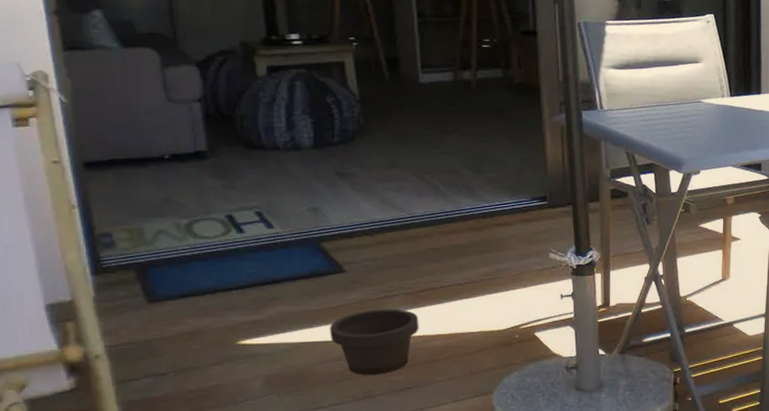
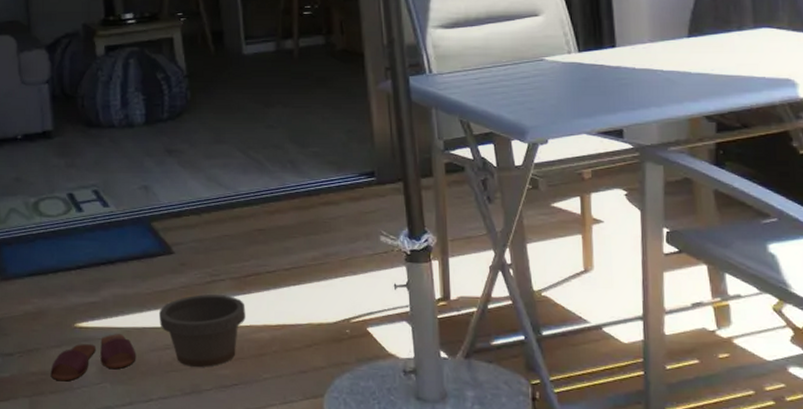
slippers: none [210,349,306,397] -> present [50,334,136,382]

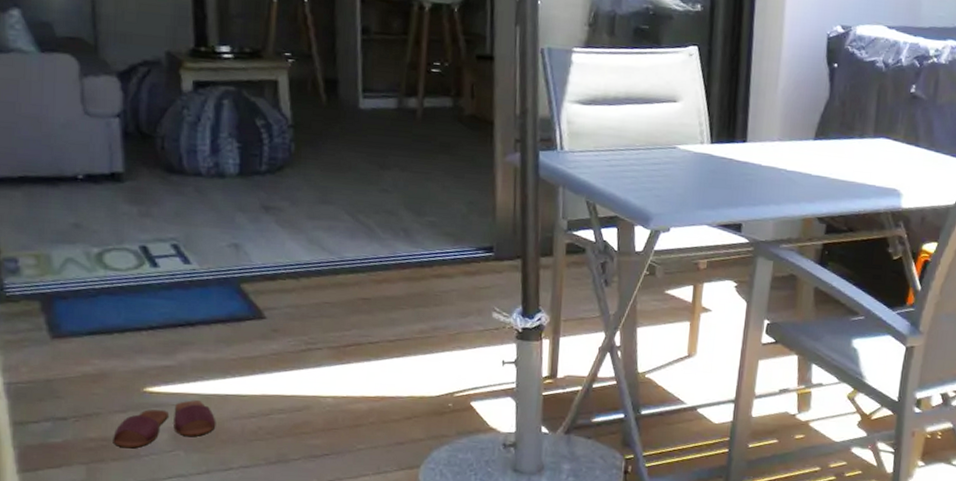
flowerpot: present [158,294,246,367] -> none [244,362,343,437]

